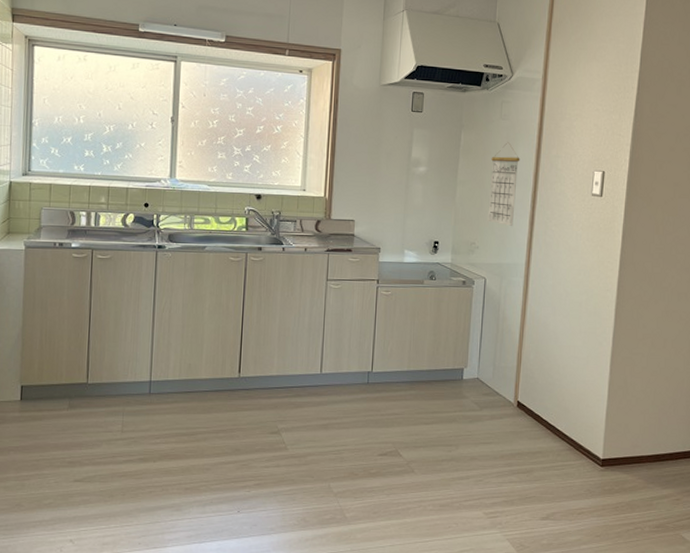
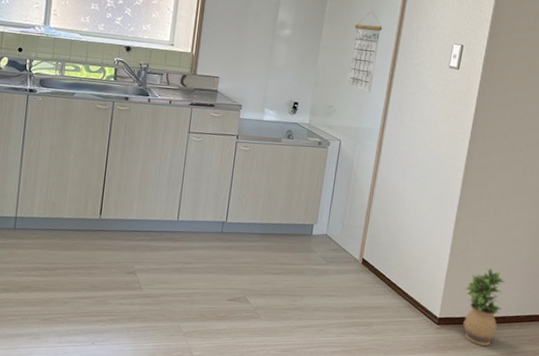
potted plant: none [627,402,669,486] -> present [463,267,505,346]

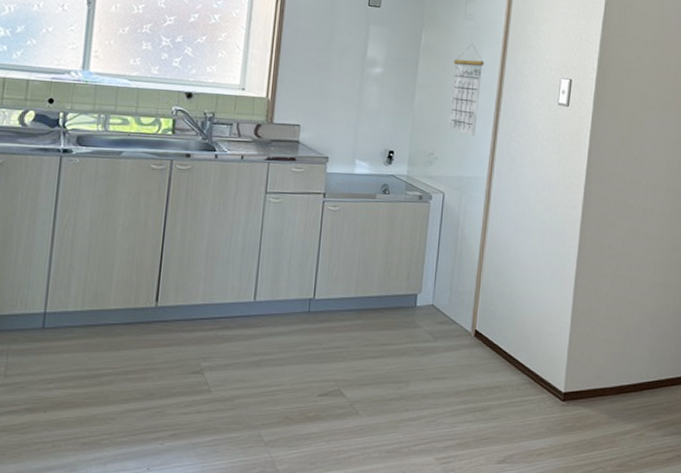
potted plant: present [463,267,505,346] -> none [590,328,633,420]

